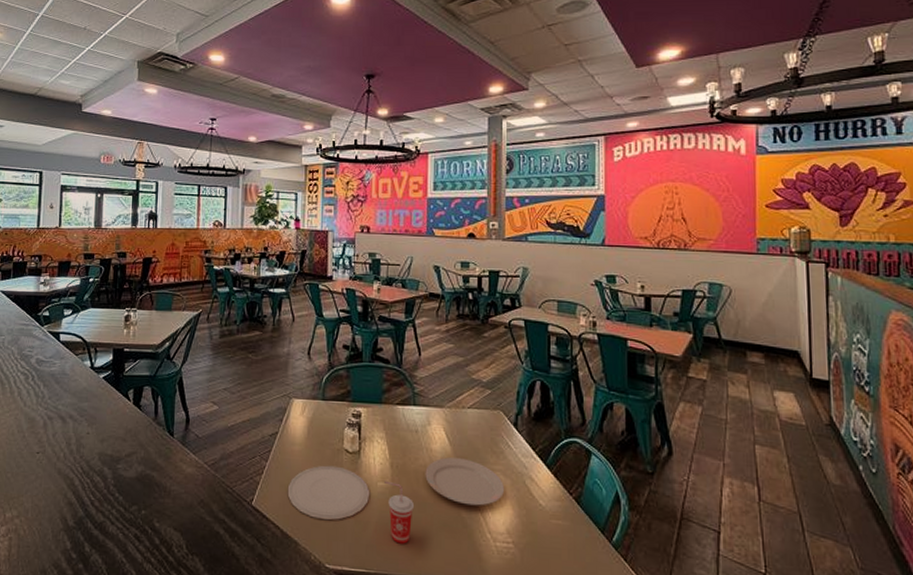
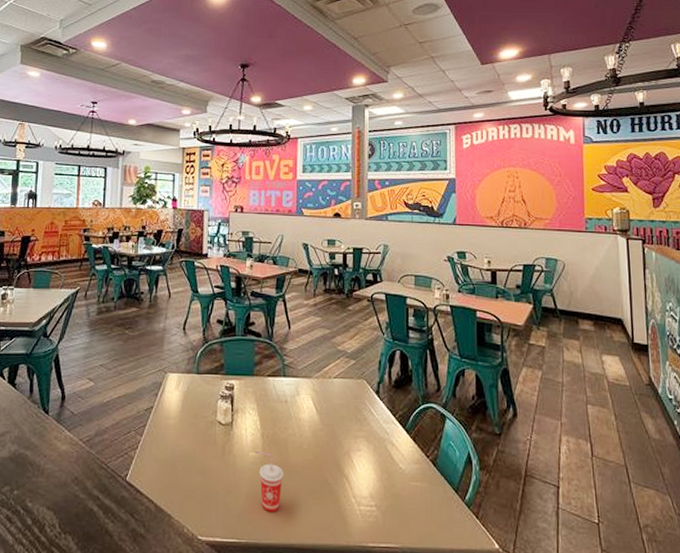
plate: present [287,465,370,521] -> none [161,437,242,493]
plate: present [425,457,505,506] -> none [294,426,368,472]

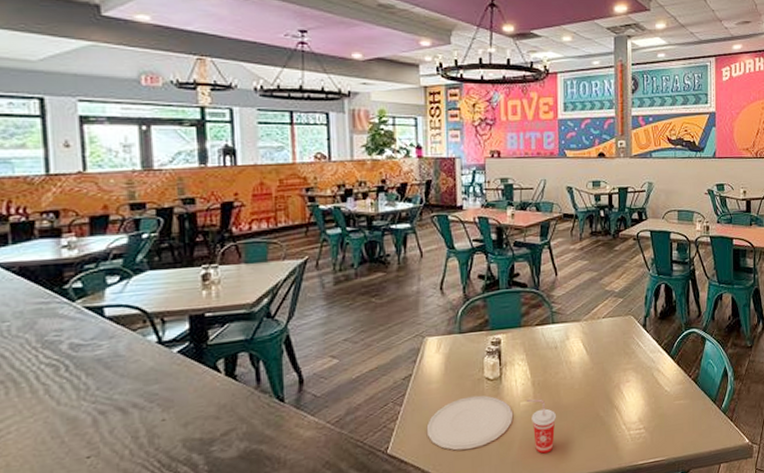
plate: none [161,437,242,493] -> present [426,395,514,451]

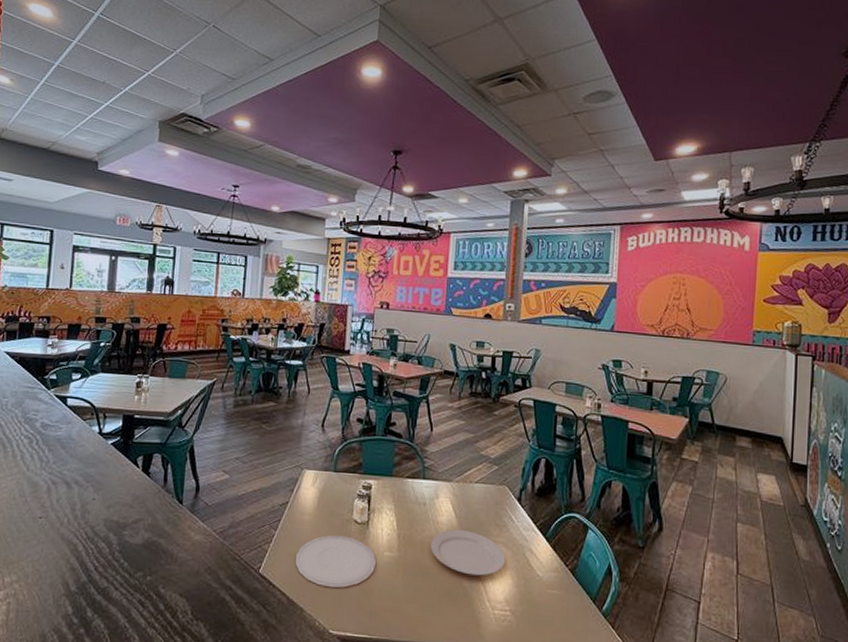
beverage cup: present [527,399,557,454] -> none [391,550,419,611]
plate: none [565,364,637,405] -> present [430,529,506,576]

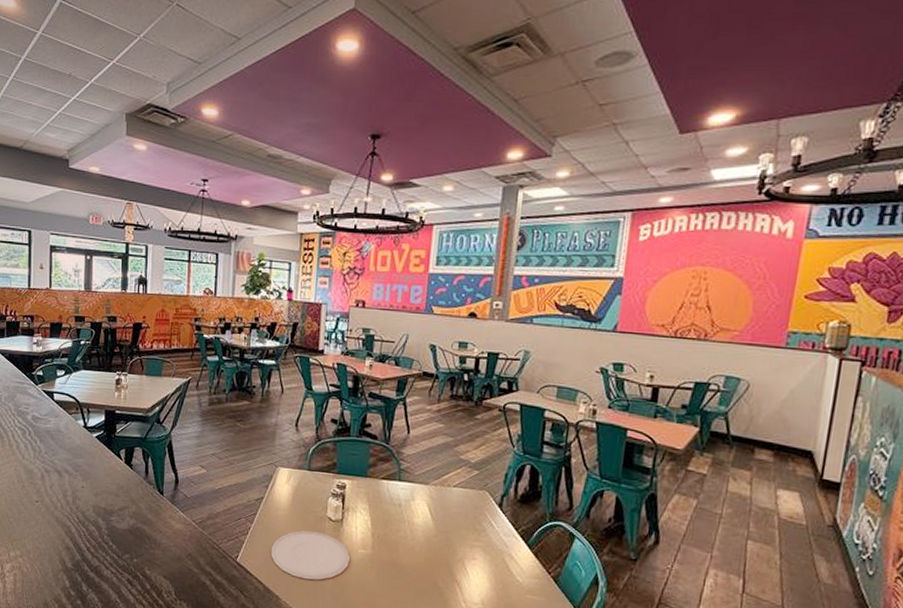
plate: present [430,529,506,576] -> none [405,531,484,578]

